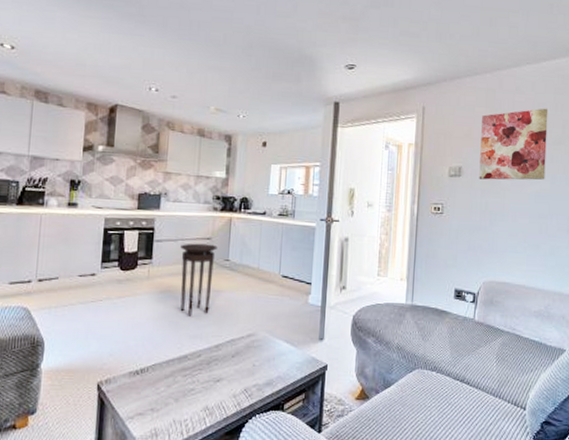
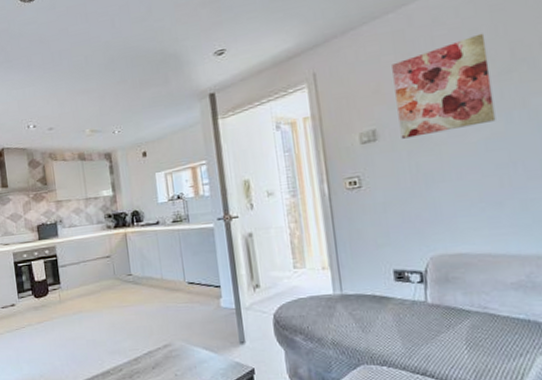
stool: present [180,243,217,316] -> none [83,261,122,333]

